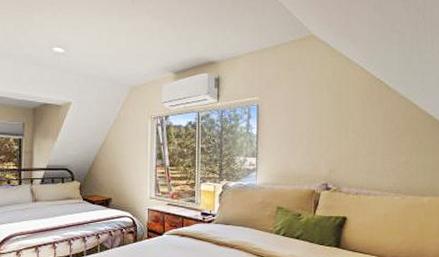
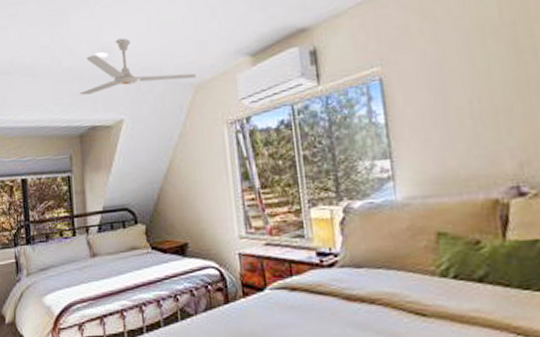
ceiling fan: none [37,40,132,82] -> present [80,38,196,96]

